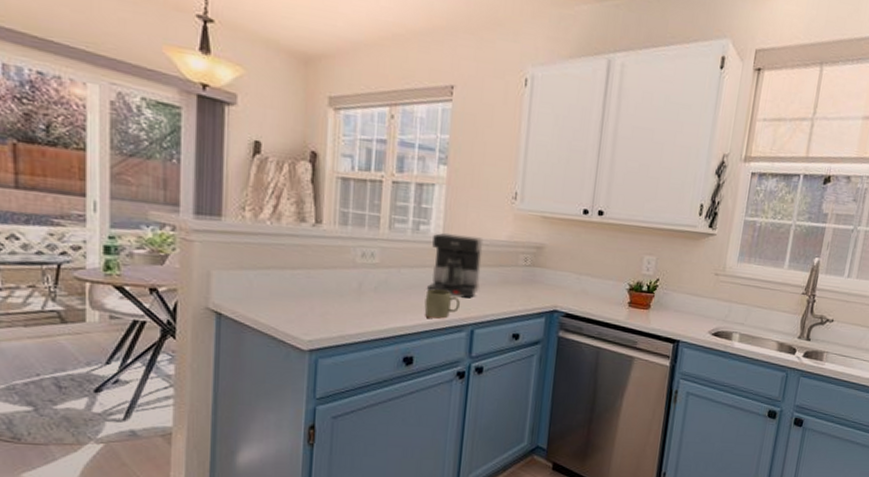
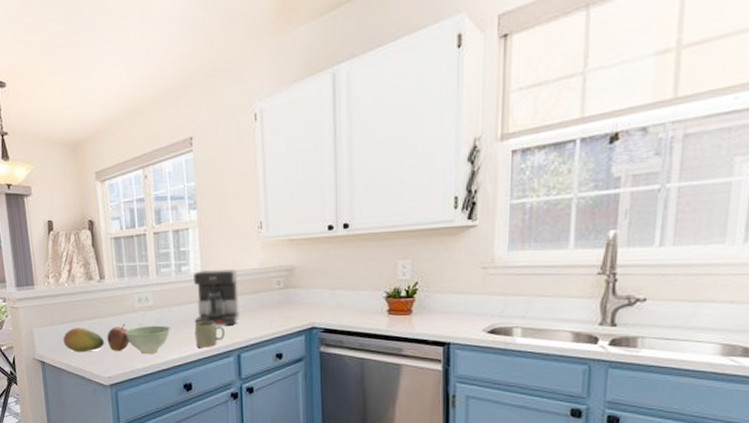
fruit: none [252,276,311,308] -> present [63,328,105,353]
fruit: none [314,280,343,312] -> present [107,324,130,352]
bowl: none [339,285,396,320] -> present [125,325,170,355]

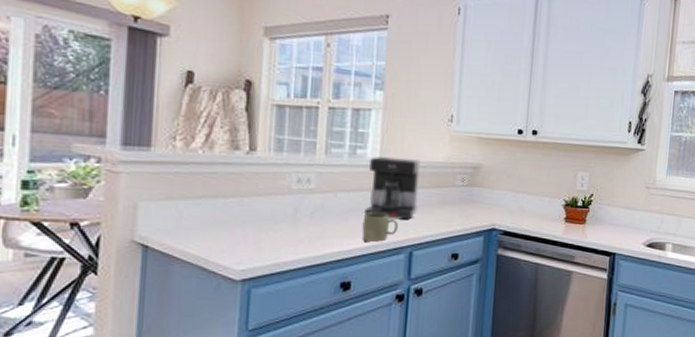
fruit: present [63,328,105,353] -> none [182,206,244,238]
fruit: present [107,324,130,352] -> none [247,207,278,240]
bowl: present [125,325,170,355] -> none [273,211,333,246]

